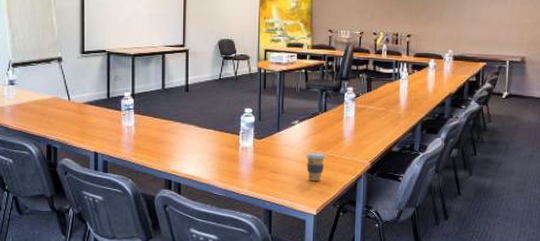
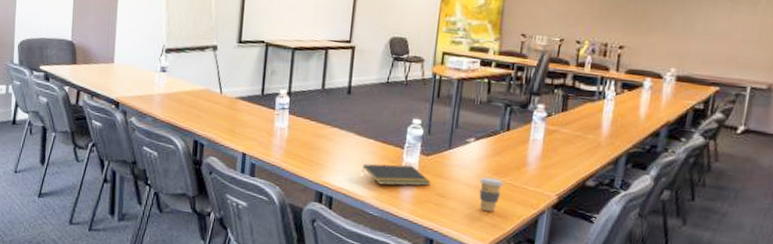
notepad: none [204,148,265,168] -> present [361,163,431,186]

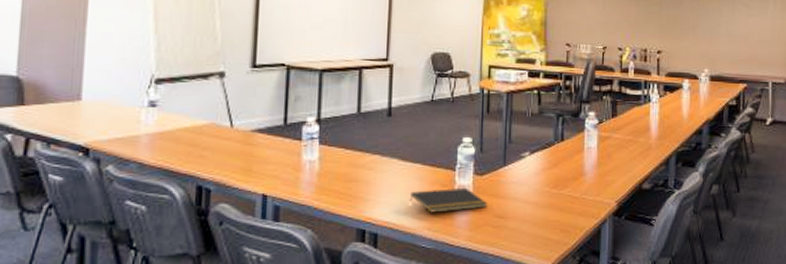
coffee cup: present [479,177,504,212] -> none [538,192,563,228]

